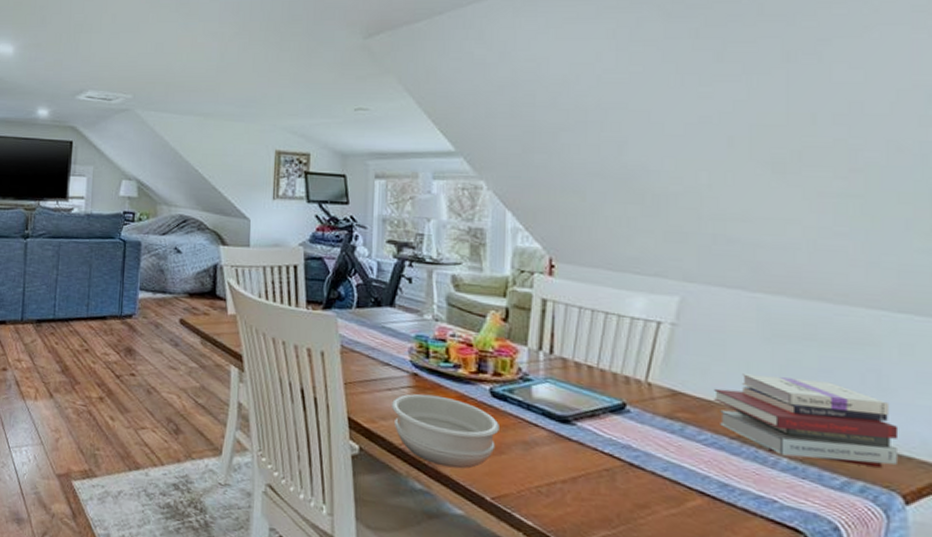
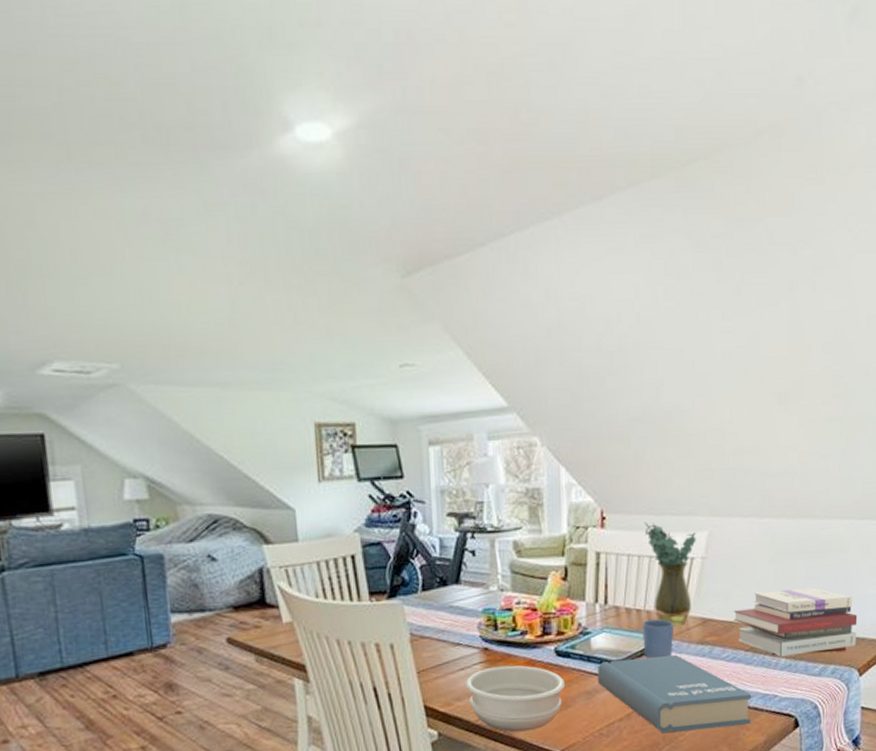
book: none [538,414,740,528] -> present [598,654,752,734]
mug: none [595,379,635,424] -> present [643,619,675,659]
vase: none [600,276,664,393] -> present [644,522,696,626]

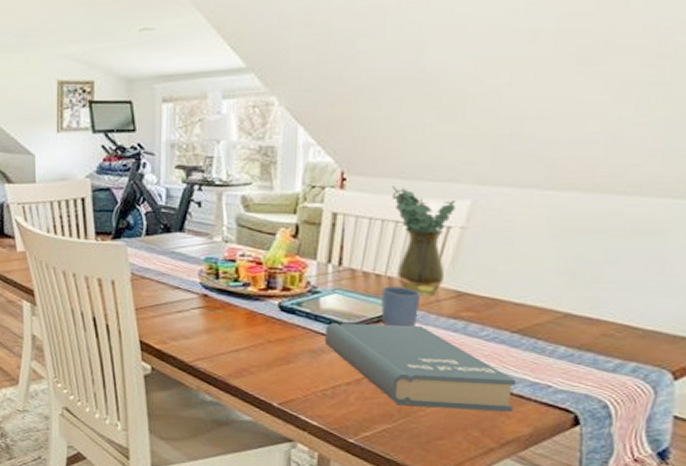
bowl: present [464,665,566,732] -> none [181,313,289,380]
books: present [733,587,858,657] -> none [497,270,676,348]

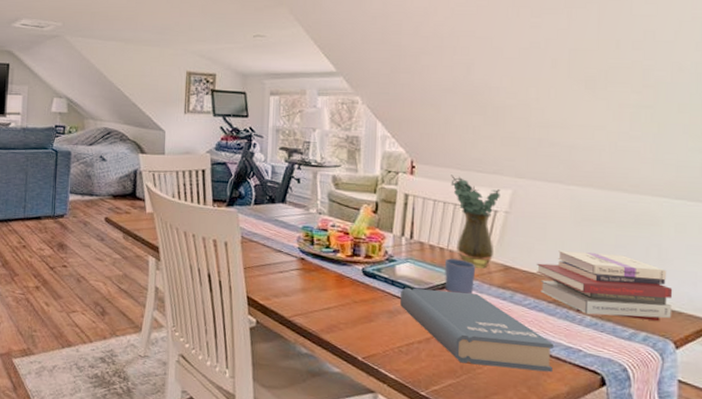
books: none [497,270,676,348] -> present [535,250,673,321]

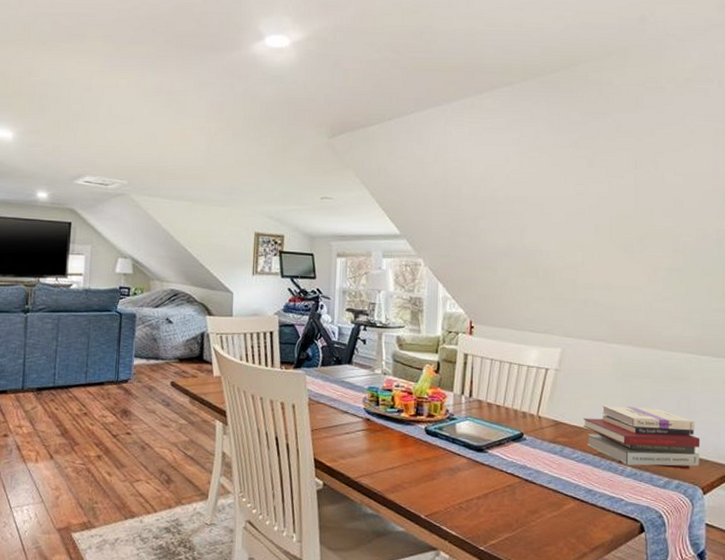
book: present [400,288,555,373] -> none [460,445,600,522]
mug: present [445,258,476,294] -> none [501,415,530,450]
vase: present [451,174,500,269] -> none [506,334,551,424]

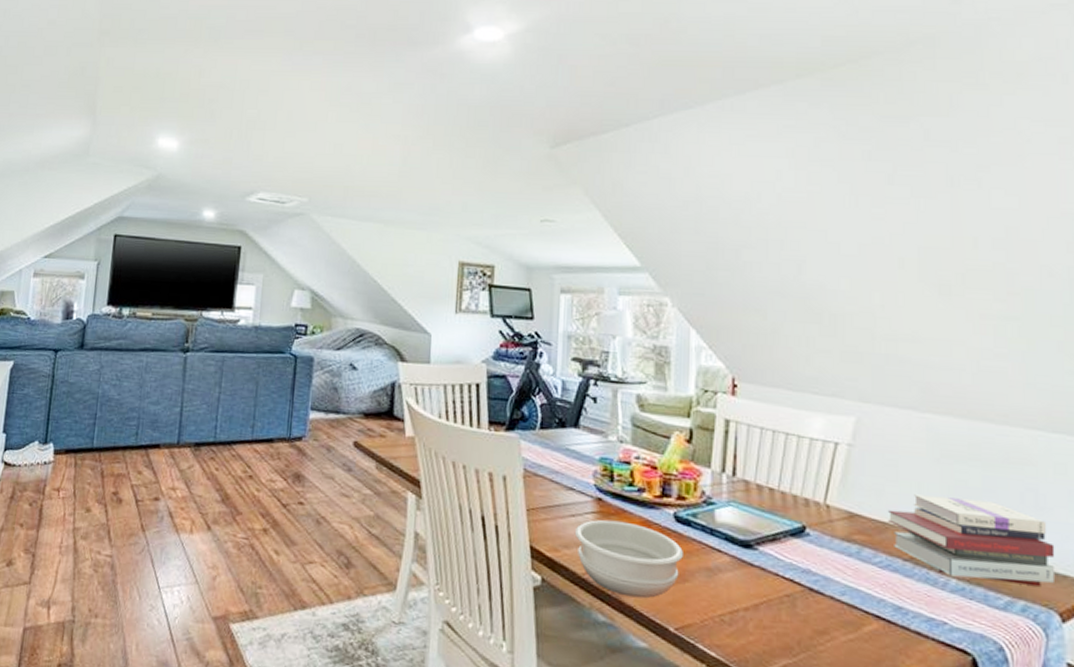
bowl: none [348,435,433,494] -> present [574,519,685,599]

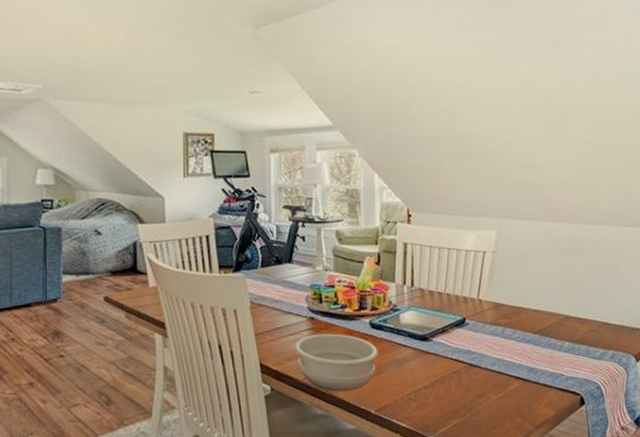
books: present [887,494,1056,586] -> none [521,282,632,340]

